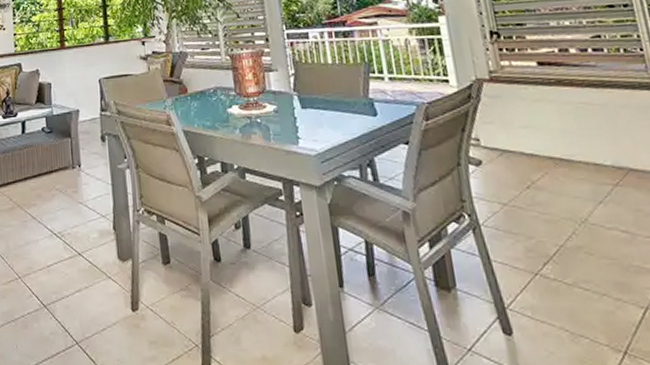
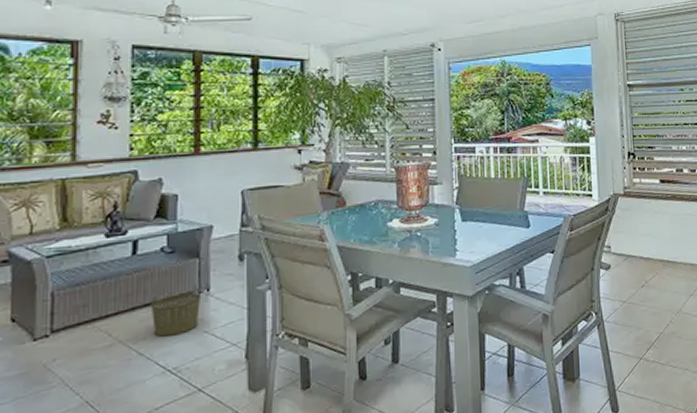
basket: none [37,167,75,204] -> present [150,292,202,337]

